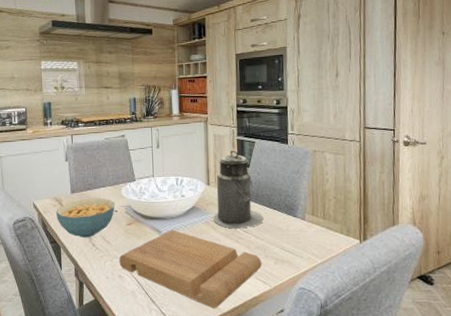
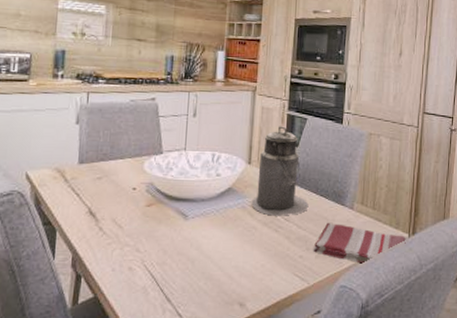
cereal bowl: present [55,198,115,238] -> none [55,171,134,220]
cutting board: present [119,230,262,308] -> none [131,215,301,308]
dish towel: none [271,233,358,268] -> present [313,223,406,264]

